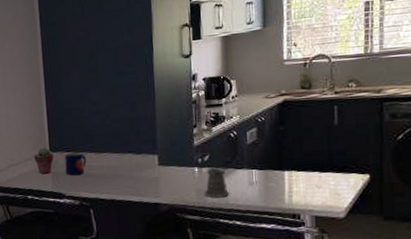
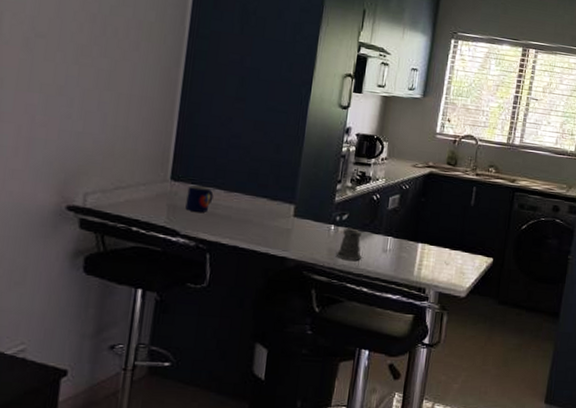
potted succulent: present [33,147,55,174] -> none [149,173,176,205]

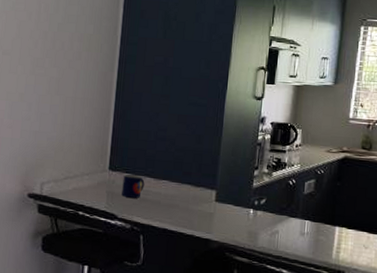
pepper shaker: present [336,228,365,261] -> none [255,211,283,243]

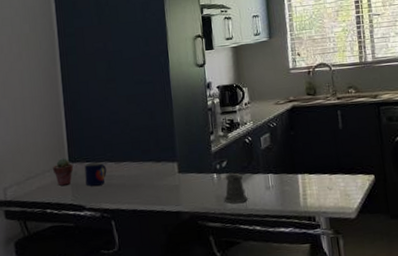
potted succulent: none [91,164,113,192] -> present [52,158,74,186]
pepper shaker: none [255,211,283,243] -> present [223,172,248,203]

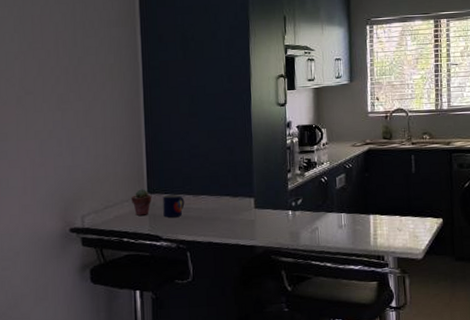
pepper shaker: present [223,172,248,203] -> none [297,210,320,240]

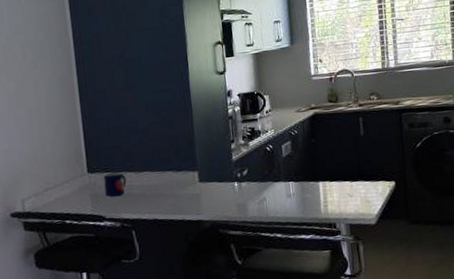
potted succulent: present [130,189,152,216] -> none [70,168,93,197]

